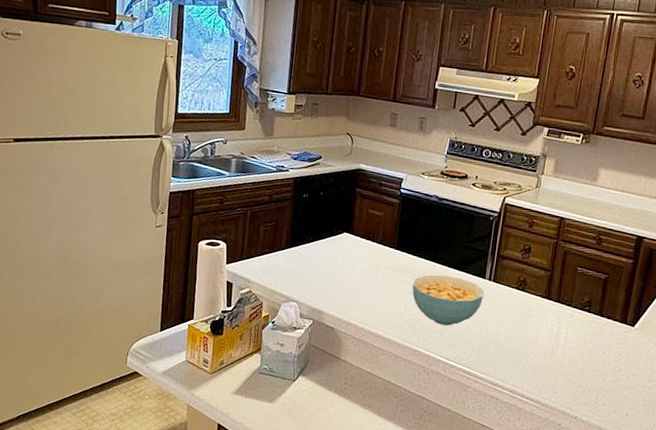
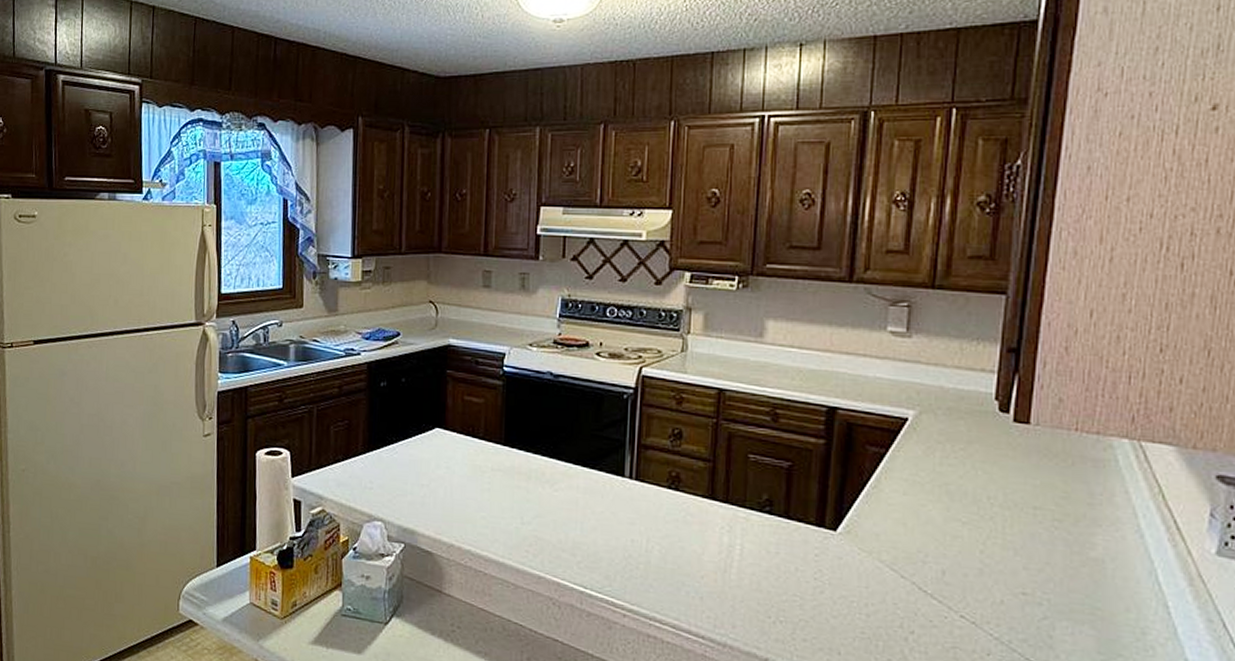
cereal bowl: present [412,275,484,326] -> none [528,475,624,542]

